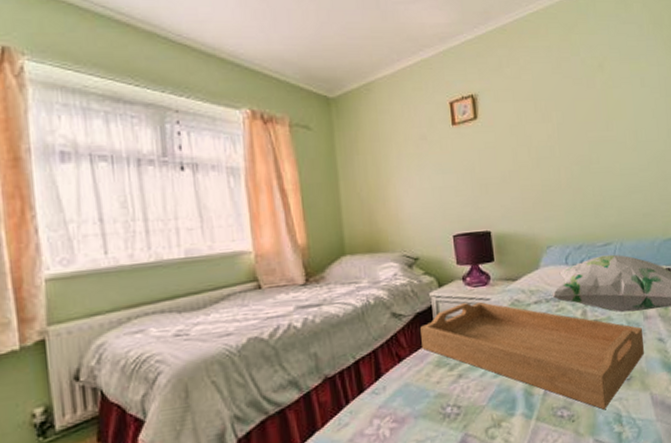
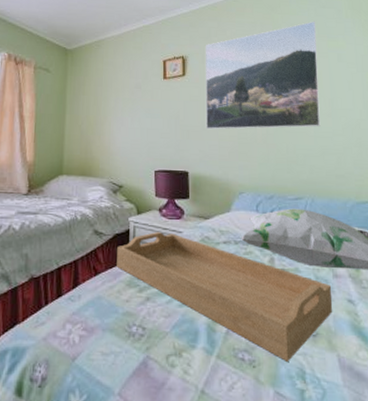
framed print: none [497,40,626,180] -> present [205,21,321,130]

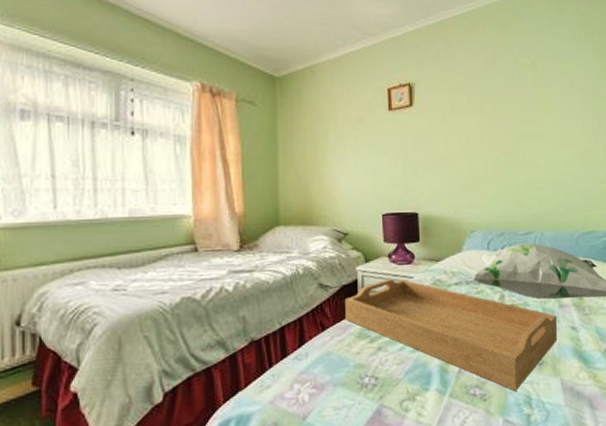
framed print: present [205,21,321,130] -> none [433,41,551,166]

